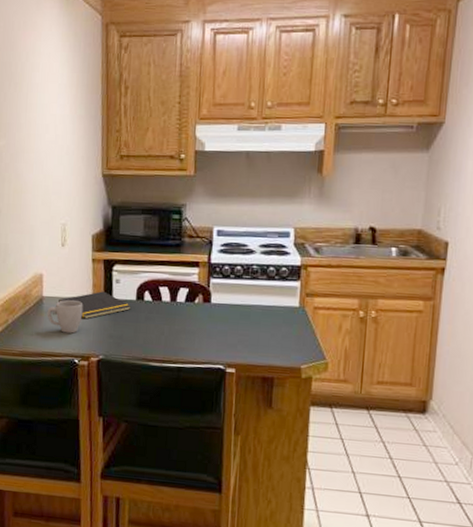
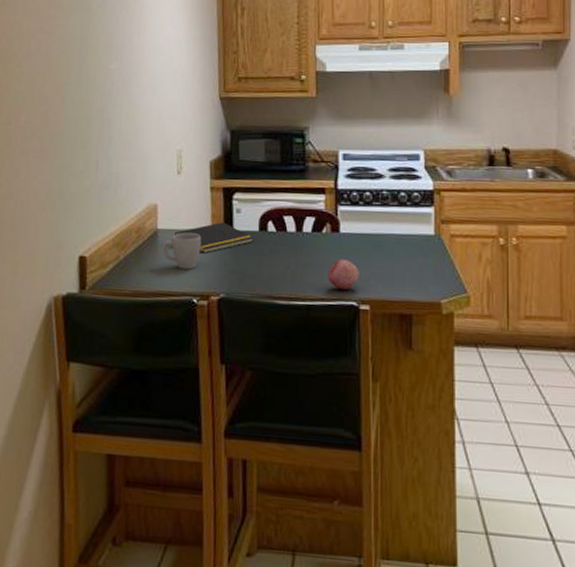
fruit: none [198,326,227,355] -> present [327,258,359,290]

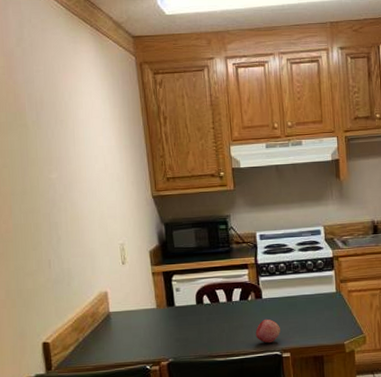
mug: present [162,233,202,270] -> none [115,312,149,343]
notepad: present [175,222,254,254] -> none [125,300,193,328]

